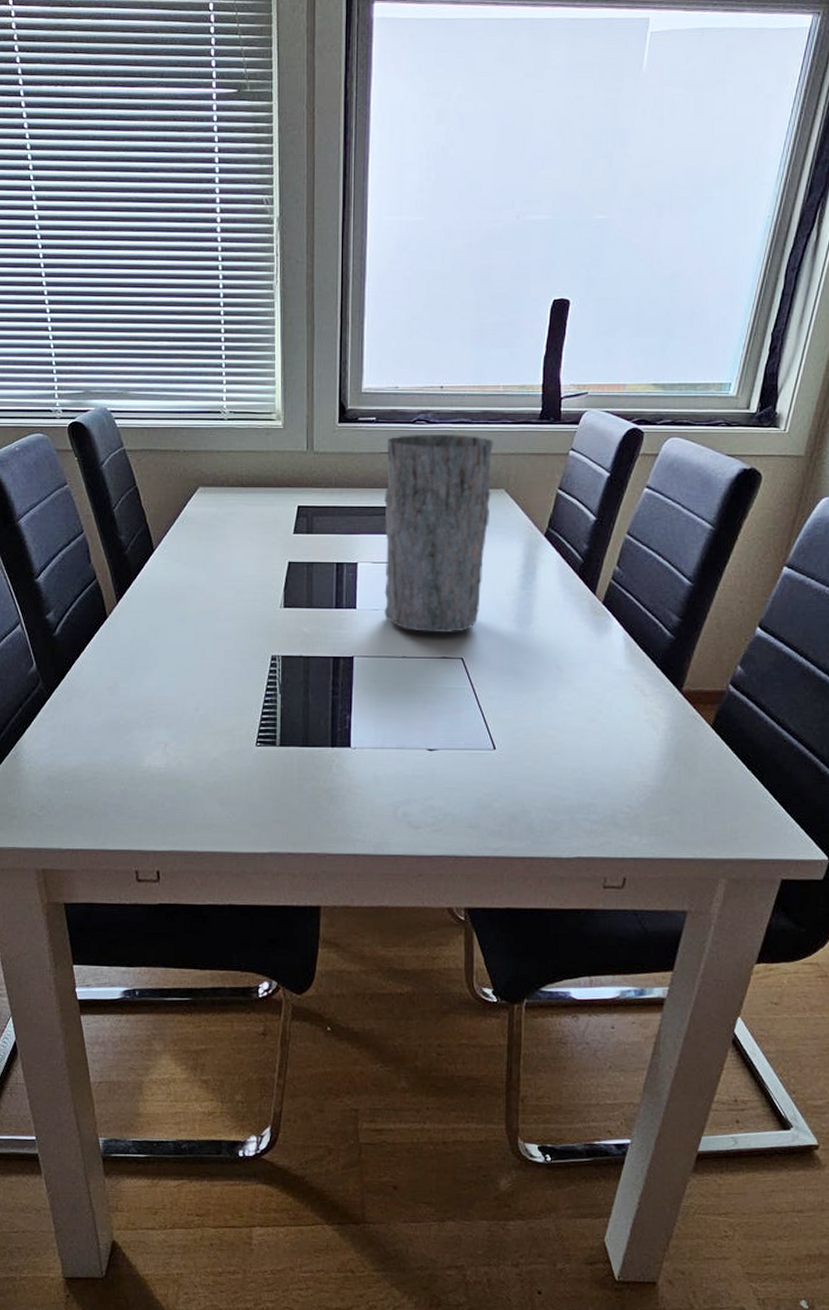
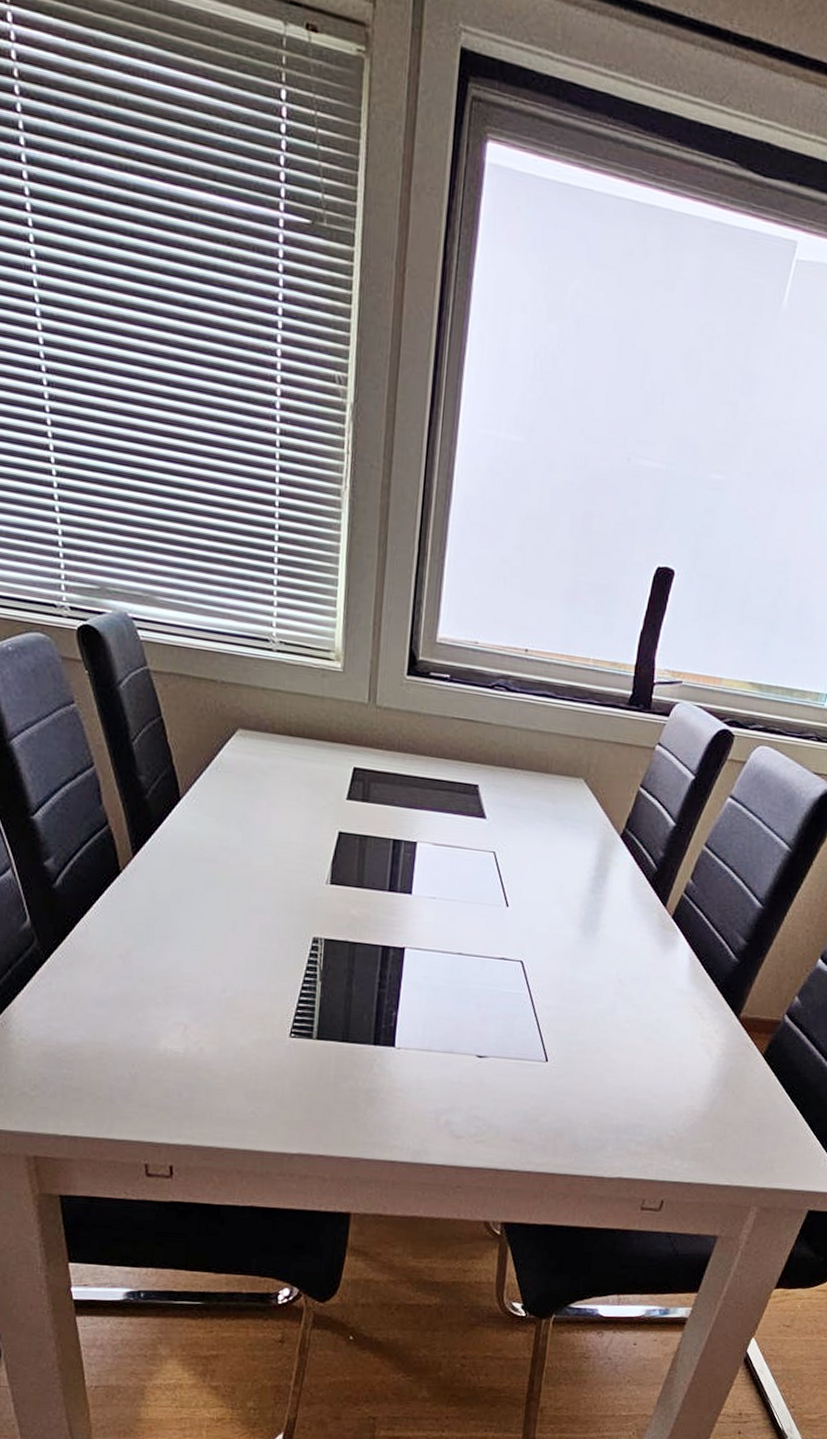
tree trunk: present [383,433,494,632] -> none [442,700,578,933]

